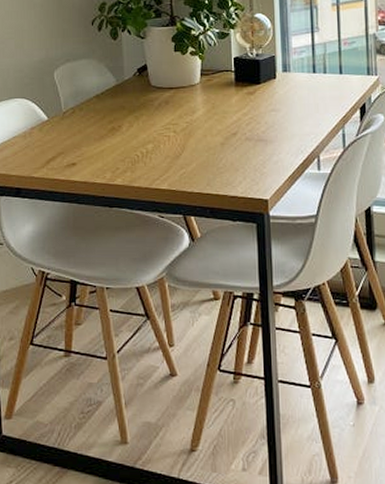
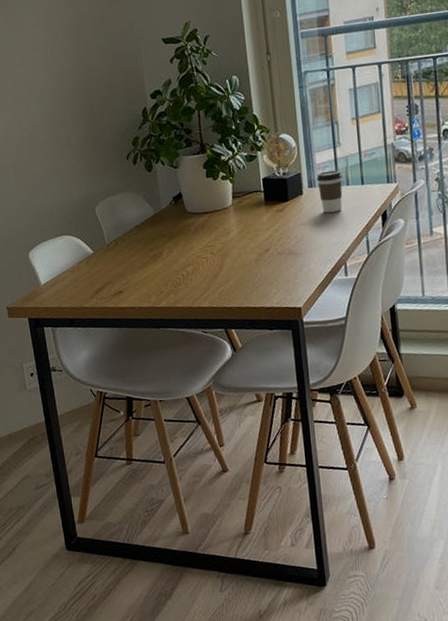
coffee cup: none [292,56,320,101] -> present [317,170,343,213]

